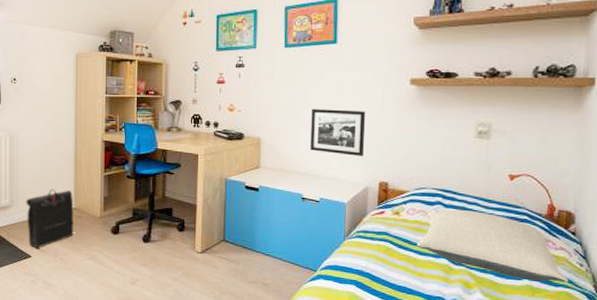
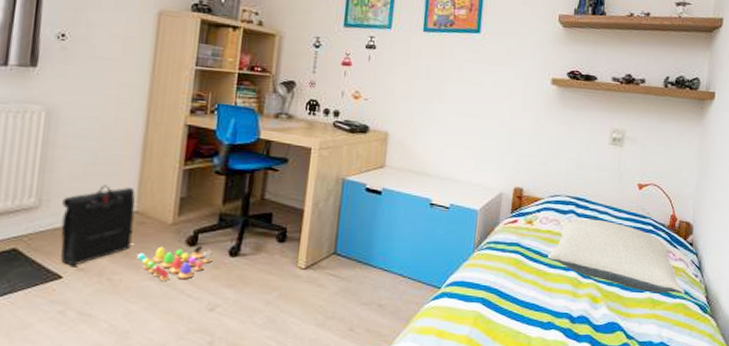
stacking toy: none [79,234,130,260] -> present [138,245,212,281]
picture frame: present [310,109,366,156] -> none [443,102,506,159]

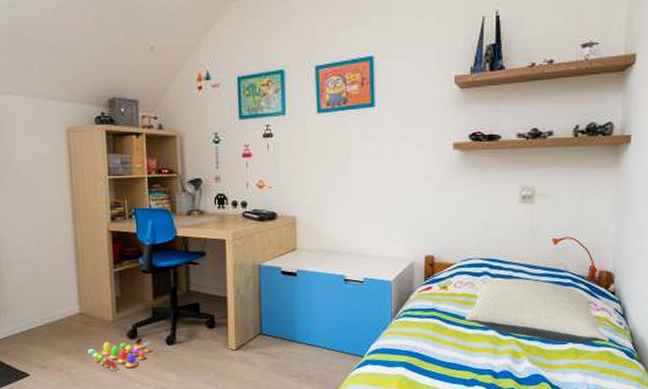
backpack: present [59,185,136,266] -> none [16,292,81,365]

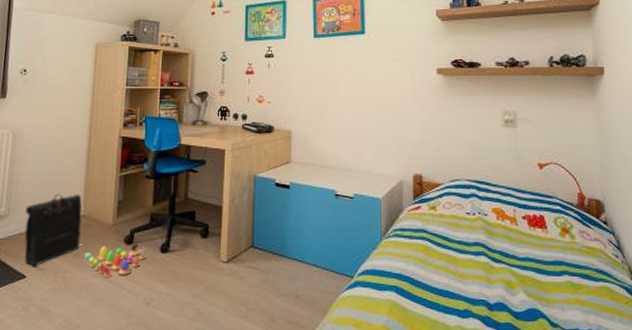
backpack: none [16,292,81,365] -> present [24,193,83,266]
pillow: present [465,278,609,344] -> none [455,201,607,277]

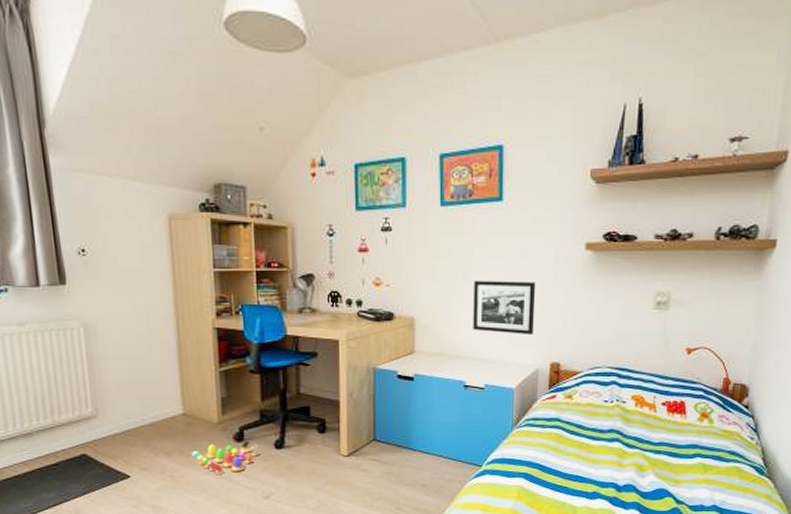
backpack: present [24,193,83,266] -> none [116,391,185,466]
picture frame: none [342,99,397,148] -> present [473,280,536,334]

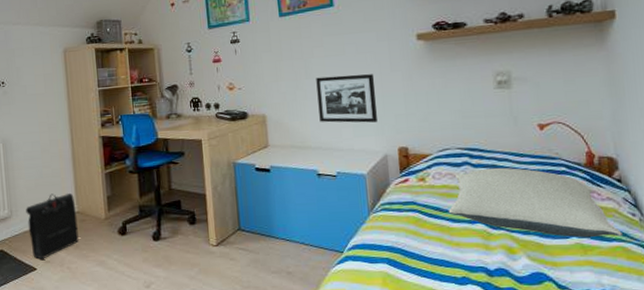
backpack: none [116,391,185,466] -> present [26,192,79,260]
stacking toy: present [192,441,259,474] -> none [85,234,140,265]
pillow: none [589,388,740,458] -> present [448,167,623,238]

